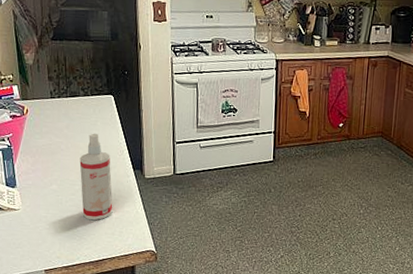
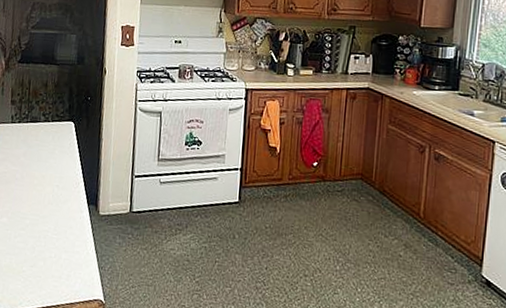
spray bottle: present [79,133,113,220] -> none [30,162,65,260]

